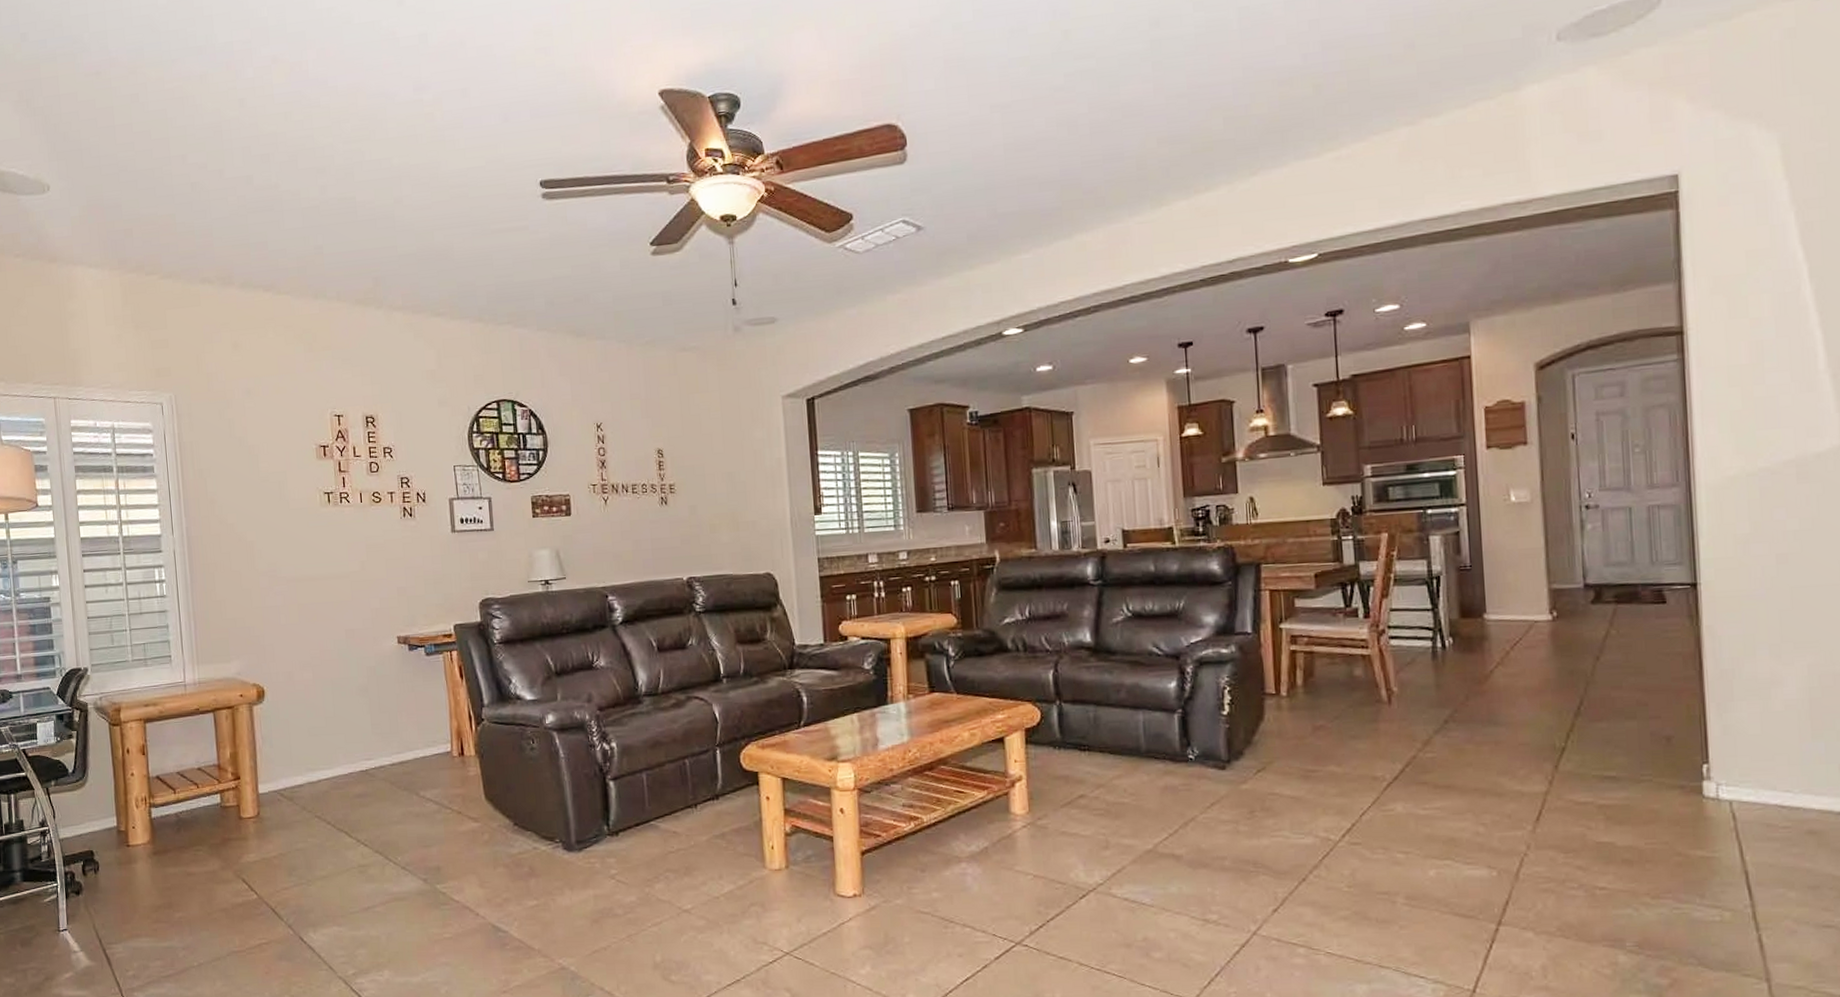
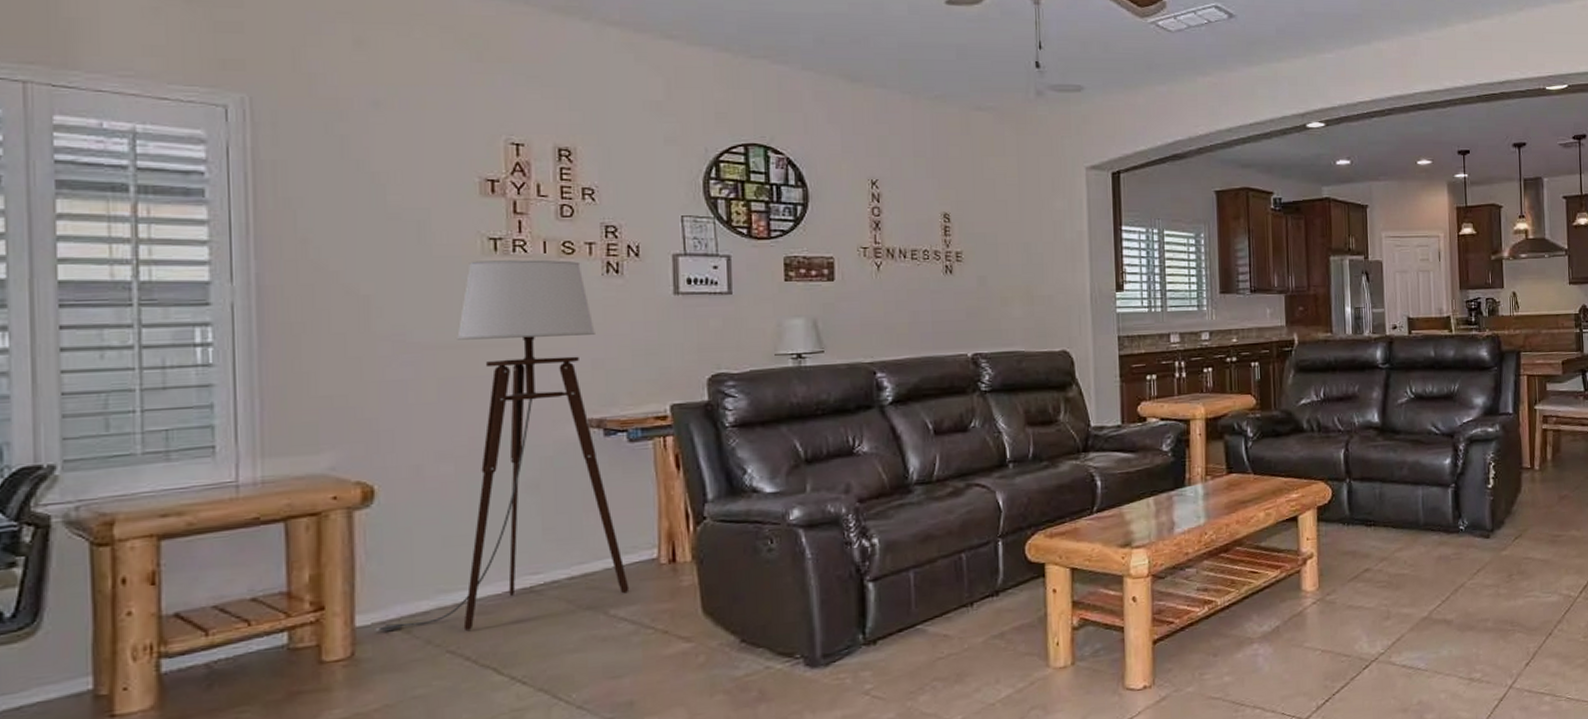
floor lamp: none [271,508,433,801] -> present [375,259,630,632]

